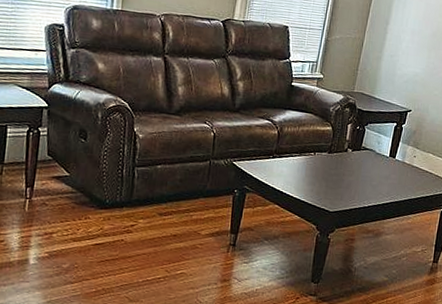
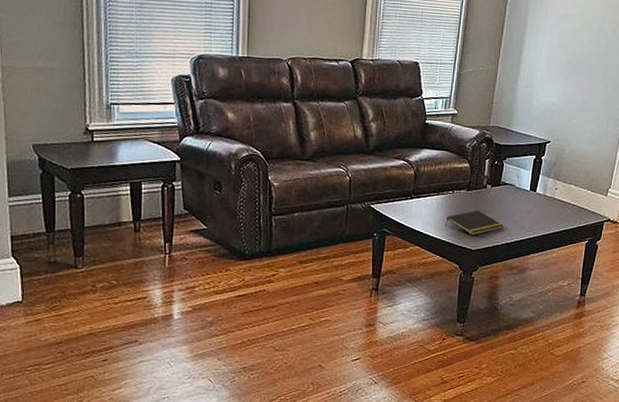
notepad: none [305,172,362,198] -> present [446,210,504,235]

